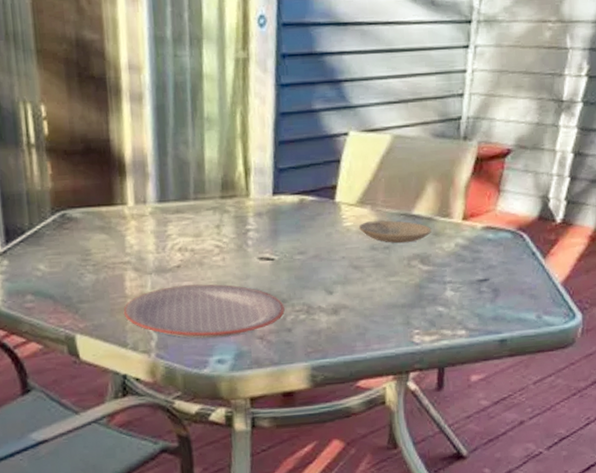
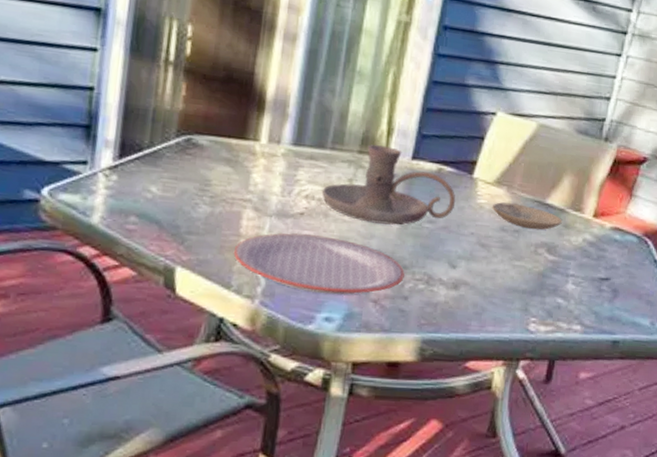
candle holder: none [193,187,323,264] -> present [321,144,456,225]

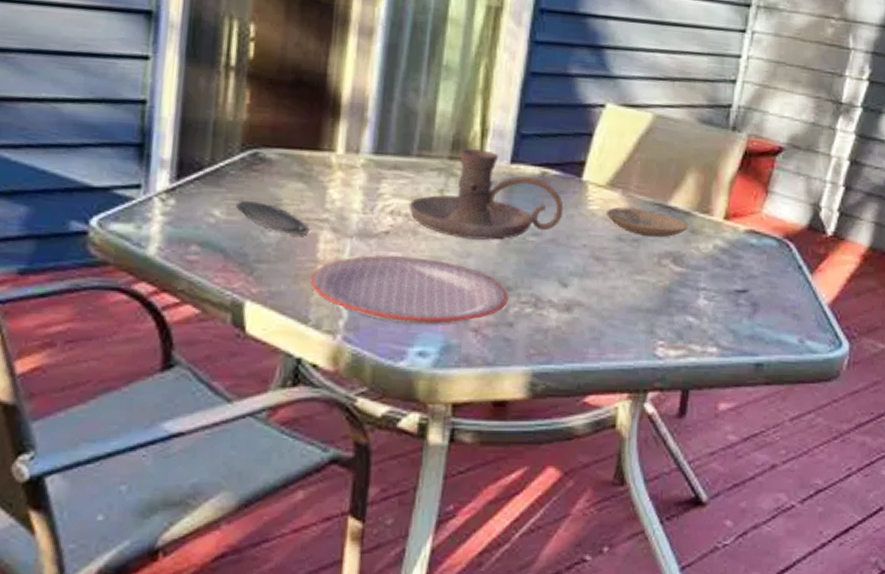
oval tray: none [170,180,234,212] -> present [235,201,309,235]

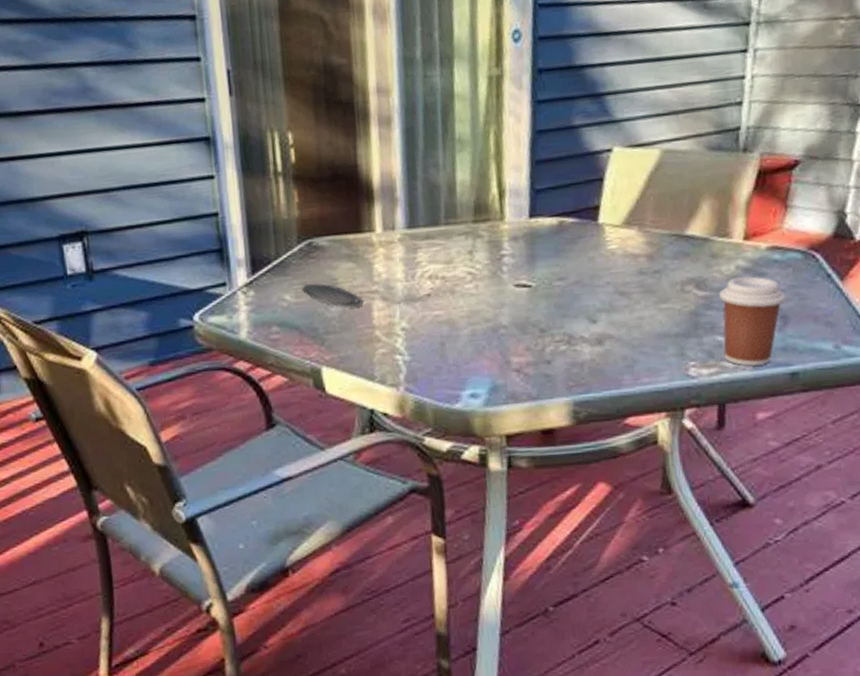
plate: present [310,255,508,325] -> none [371,313,543,372]
candle holder: present [408,149,564,240] -> none [444,209,584,292]
plate: present [605,207,688,238] -> none [624,242,708,267]
coffee cup: none [693,256,758,352] -> present [719,276,786,366]

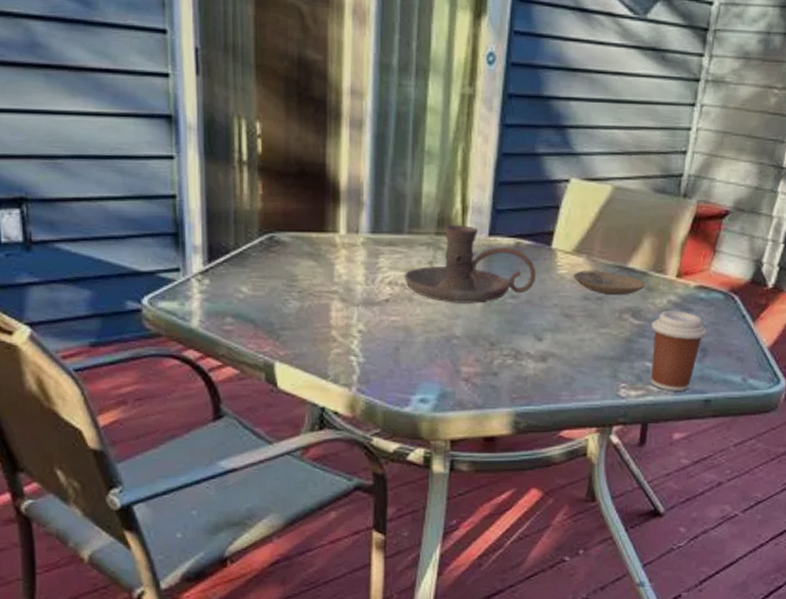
oval tray: present [301,283,364,307] -> none [259,279,322,305]
candle holder: none [444,209,584,292] -> present [404,225,536,303]
plate: none [624,242,708,267] -> present [573,271,645,296]

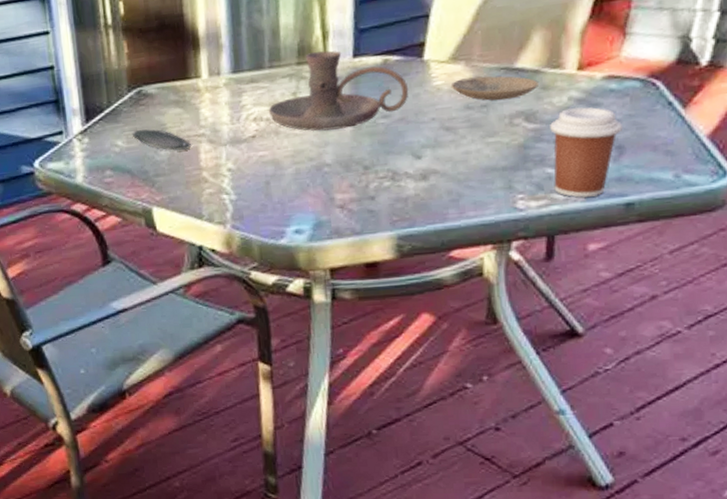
oval tray: none [259,279,322,305] -> present [131,129,191,151]

